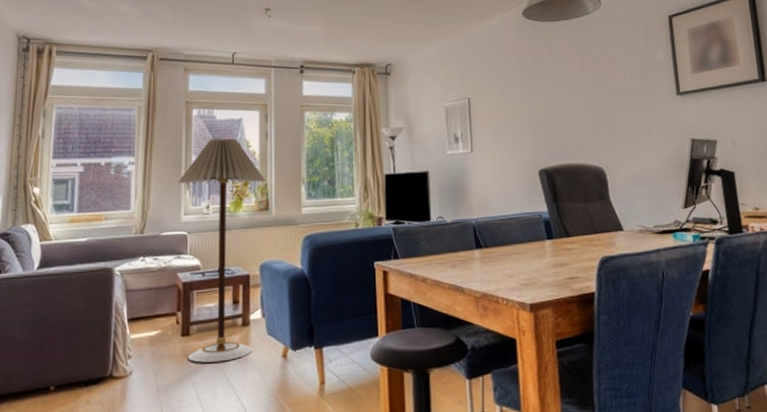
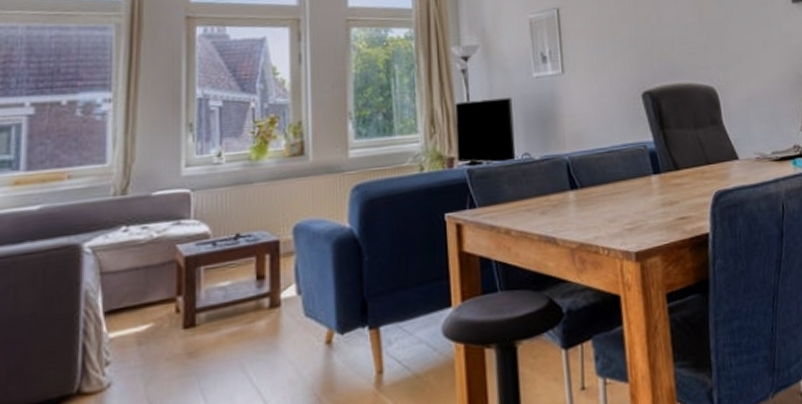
floor lamp: present [178,138,266,363] -> none [176,63,300,362]

